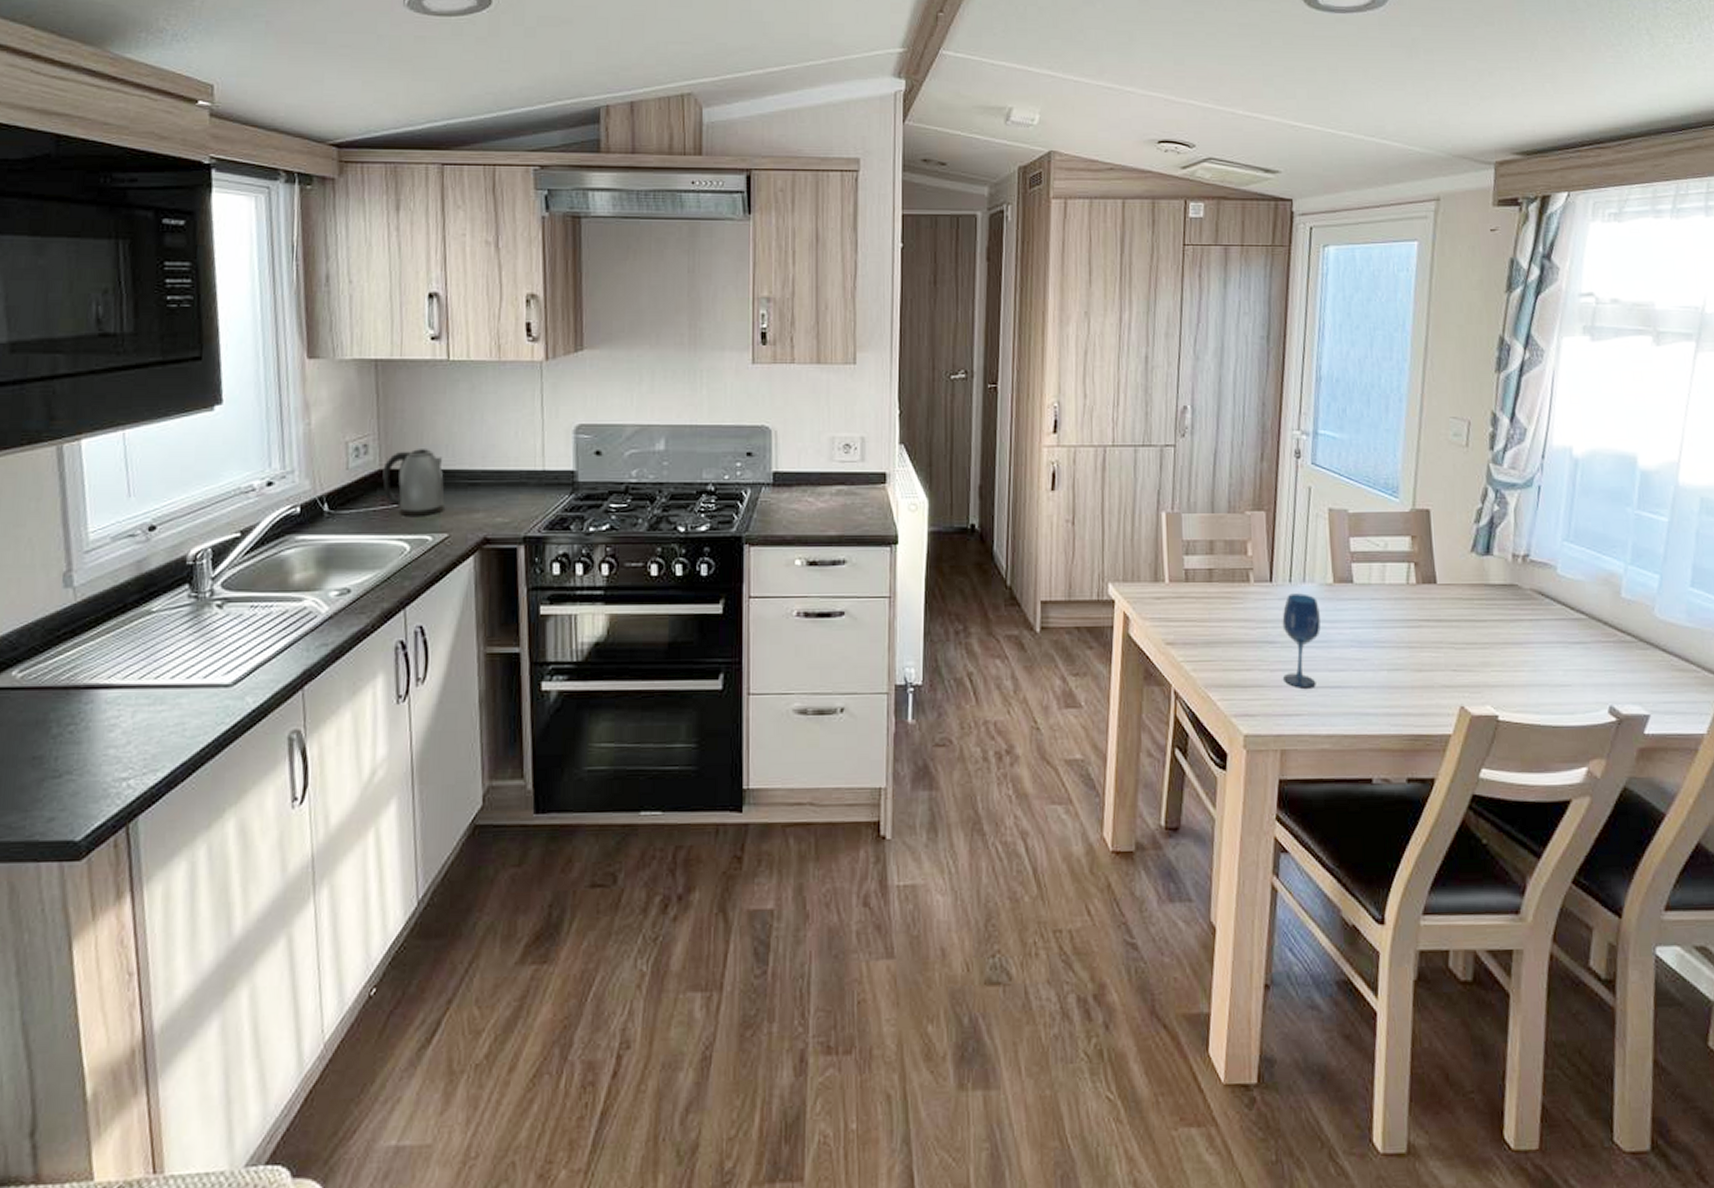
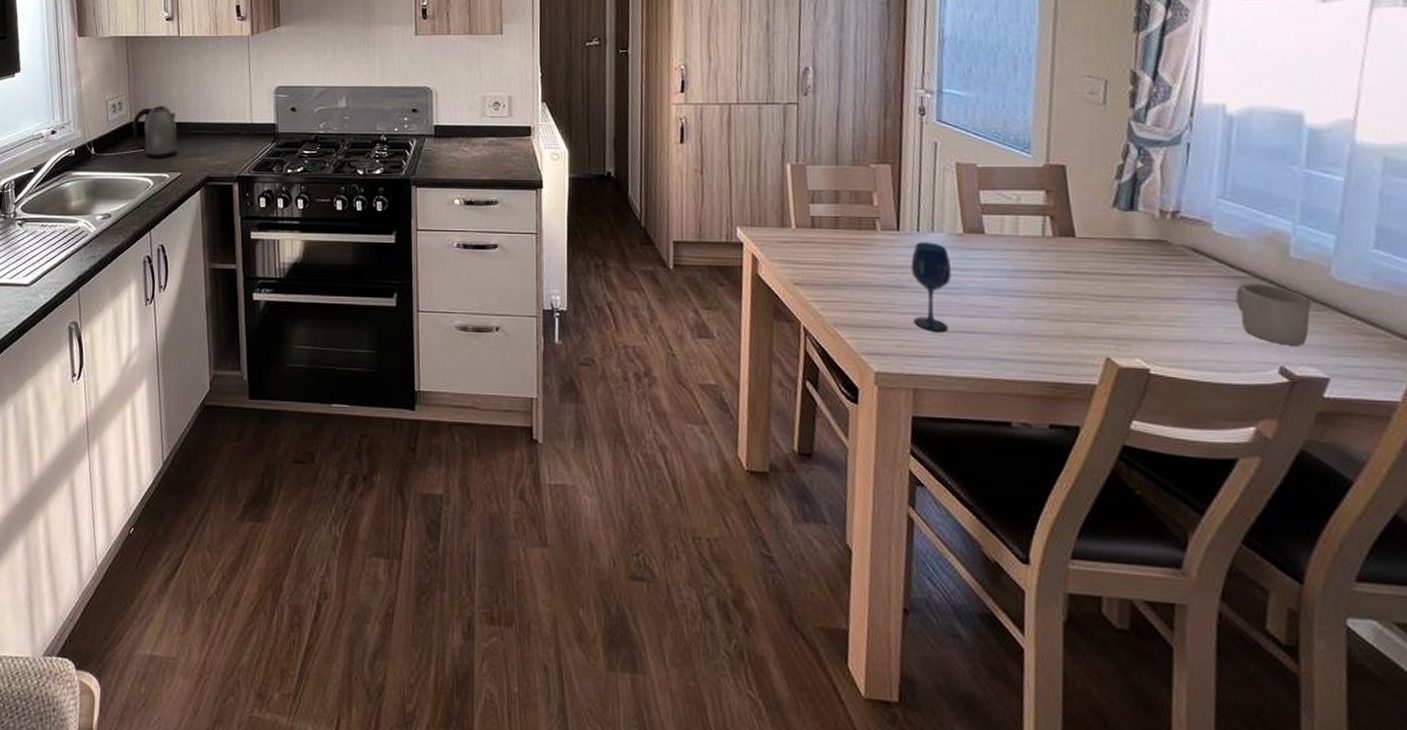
mug: none [1574,625,1637,685] -> present [1235,284,1311,346]

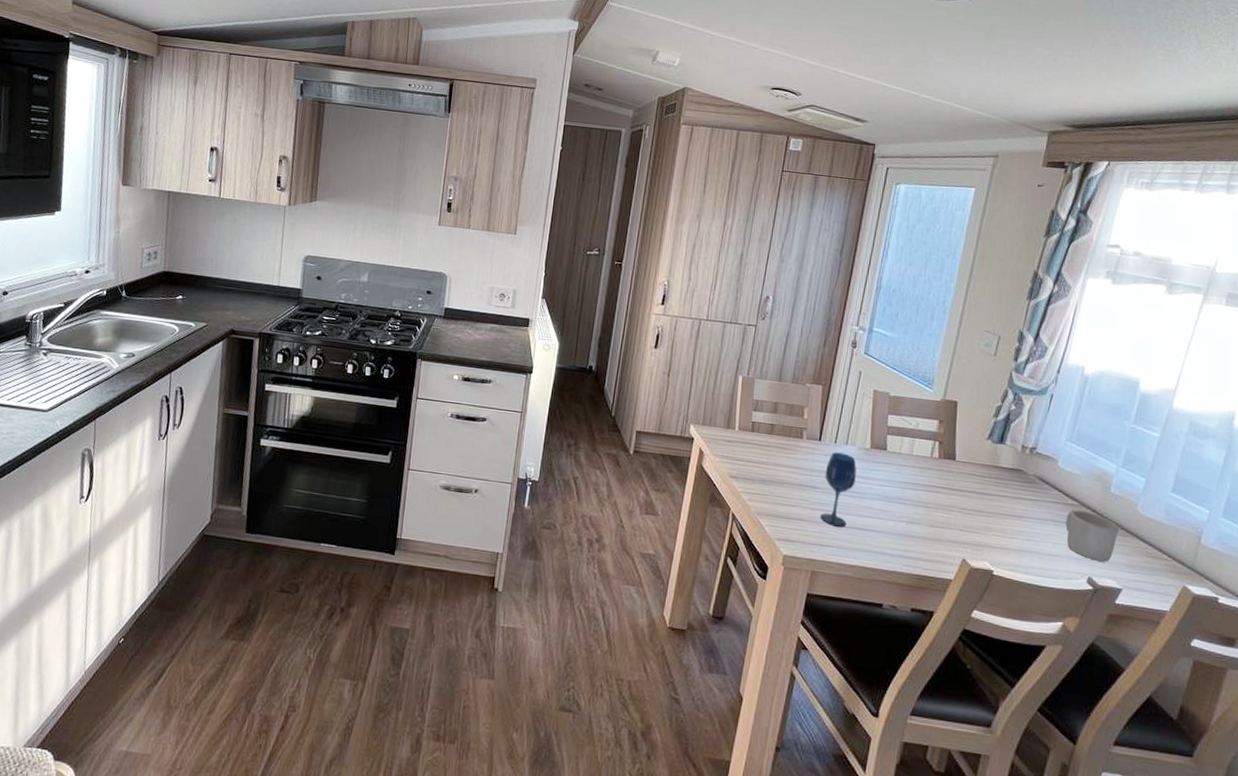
kettle: present [132,106,178,158] -> none [164,259,208,309]

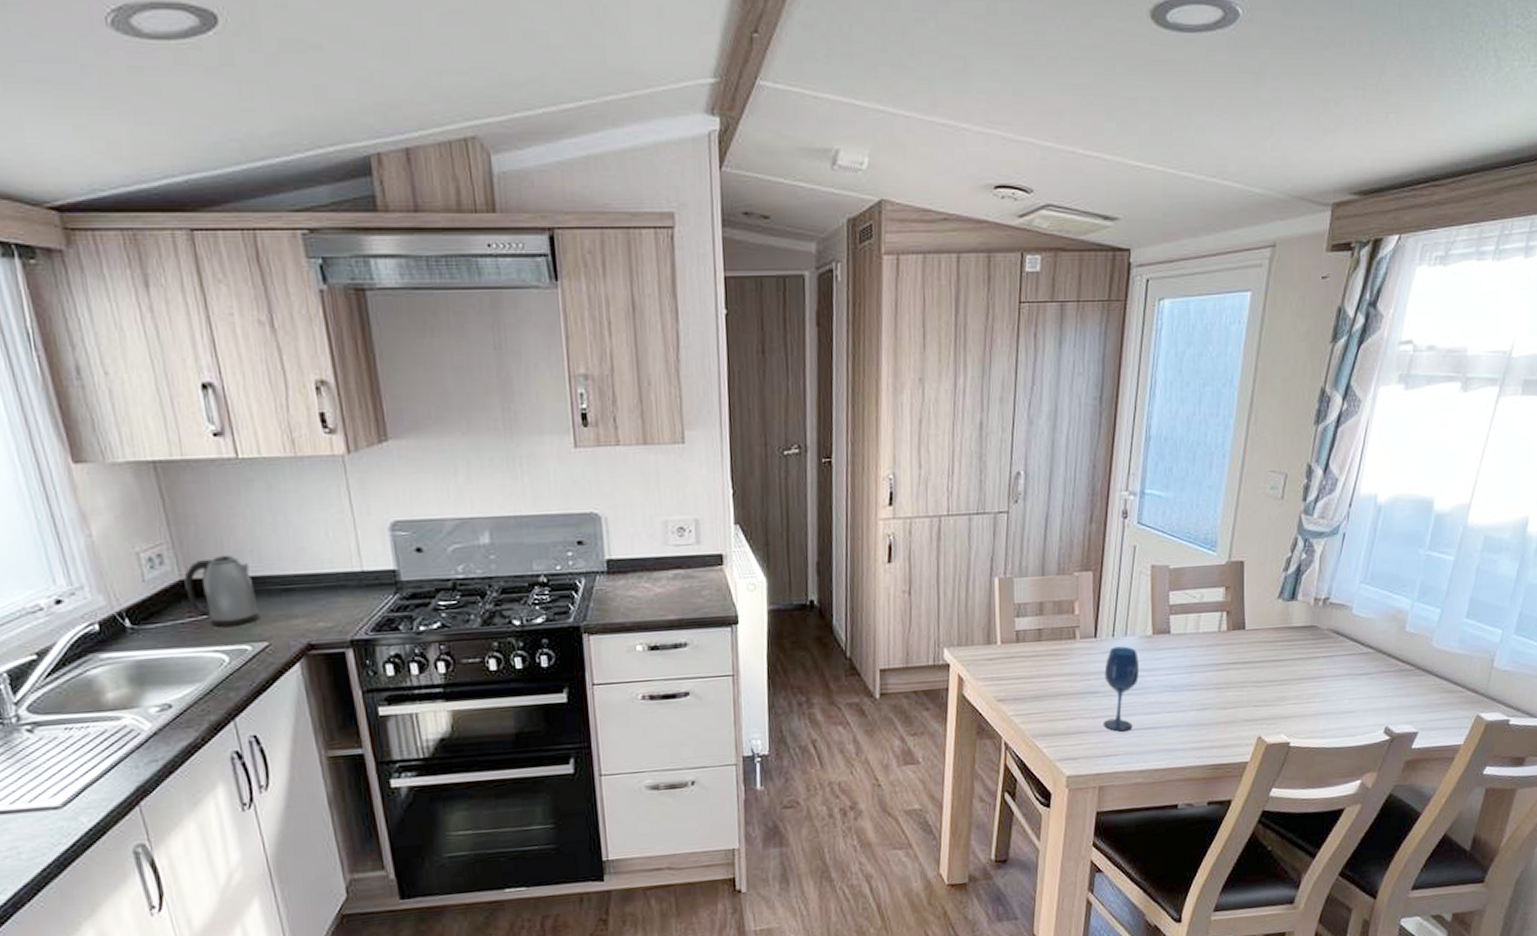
kettle: none [164,259,208,309] -> present [184,555,260,627]
mug: present [1065,510,1119,562] -> none [1361,657,1414,709]

